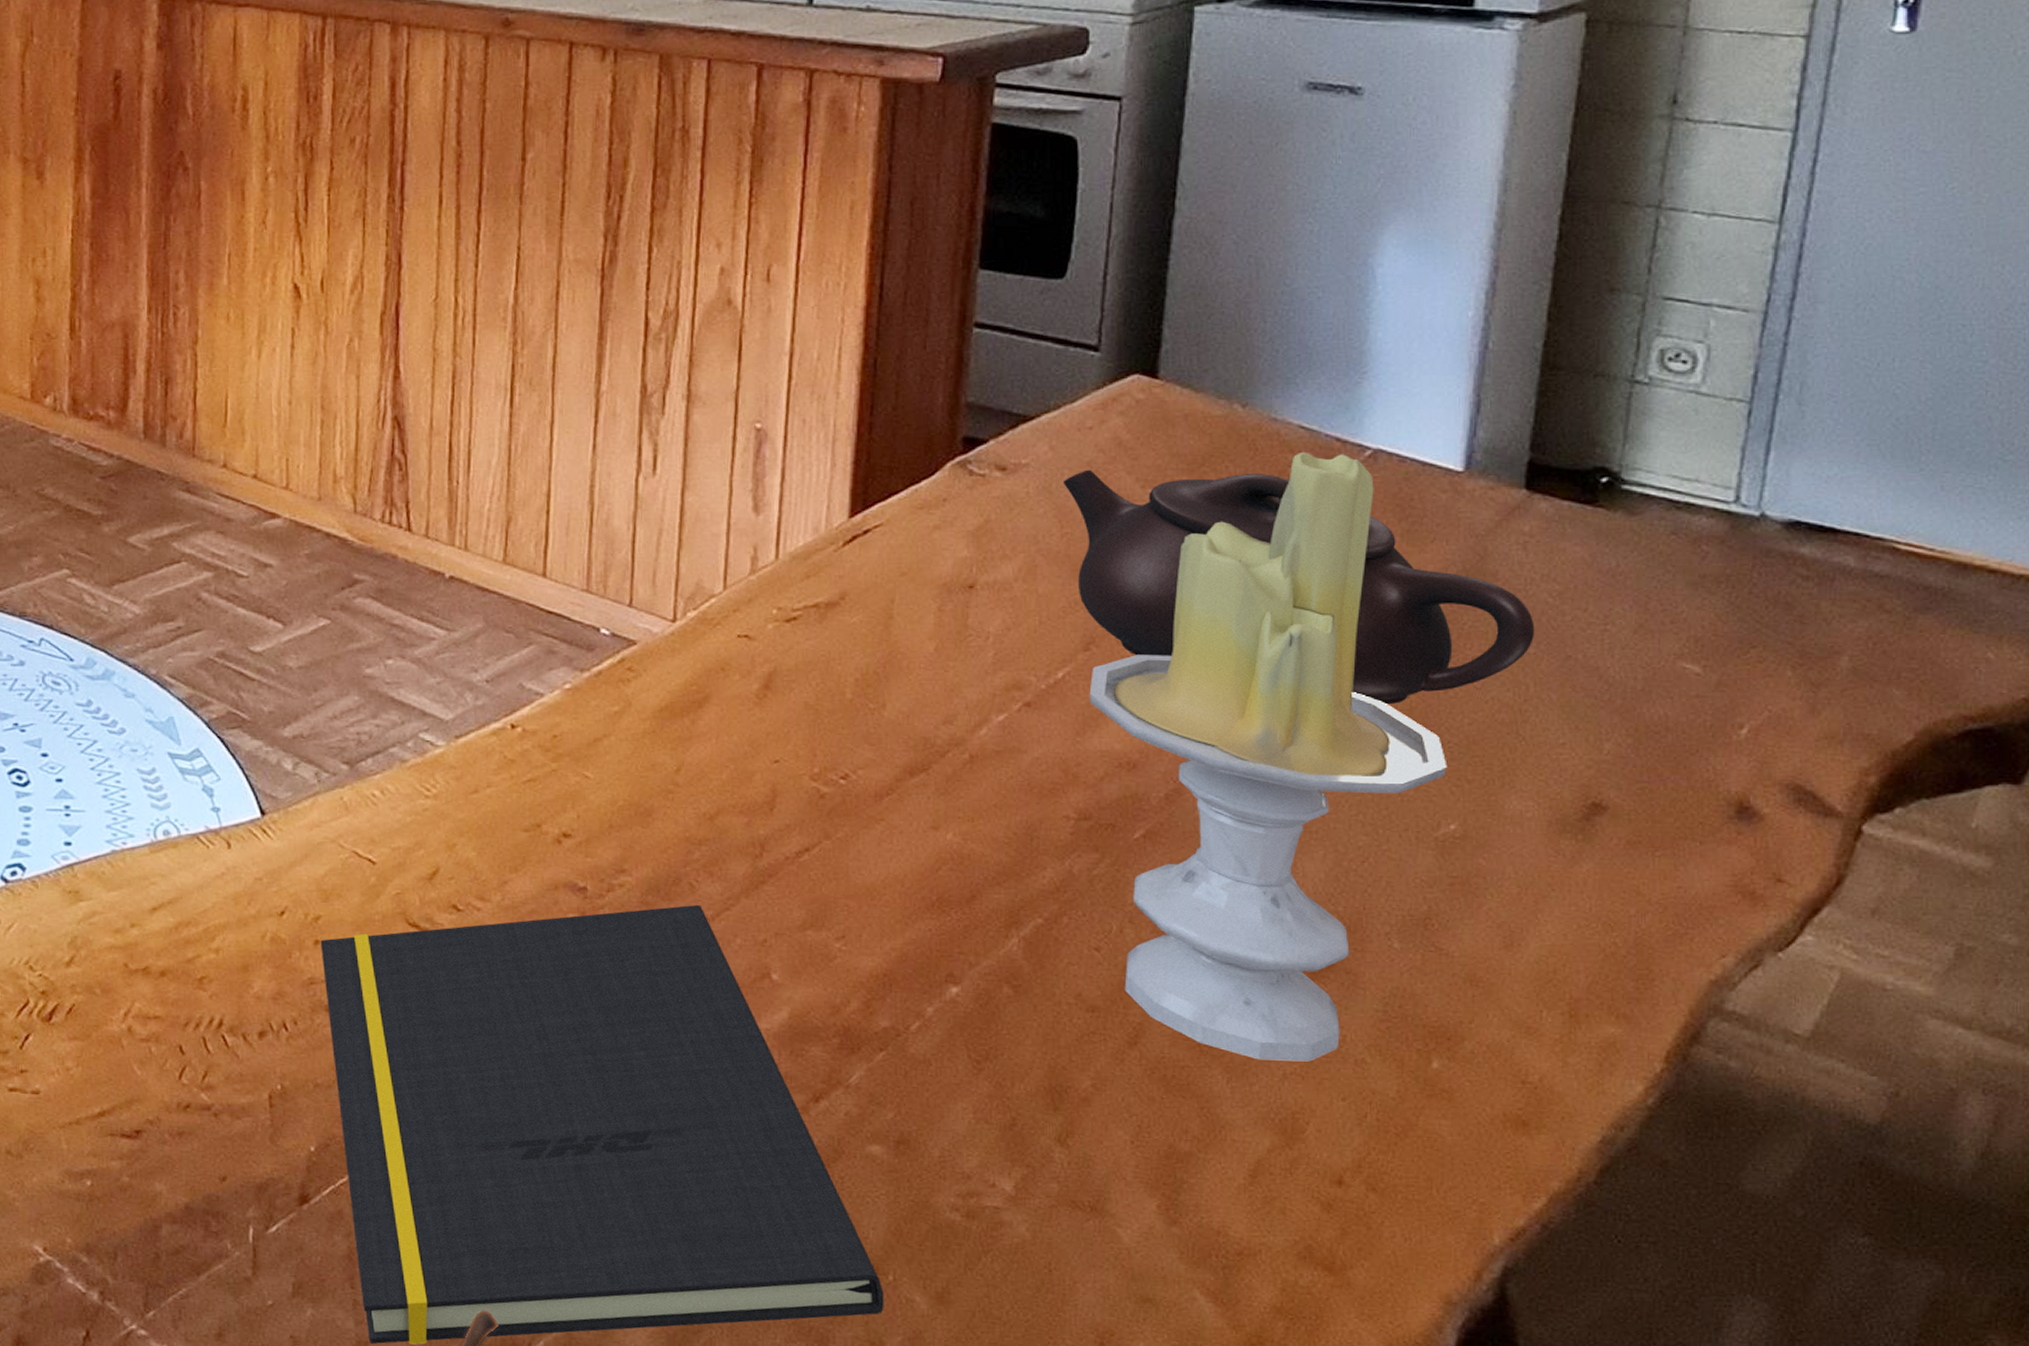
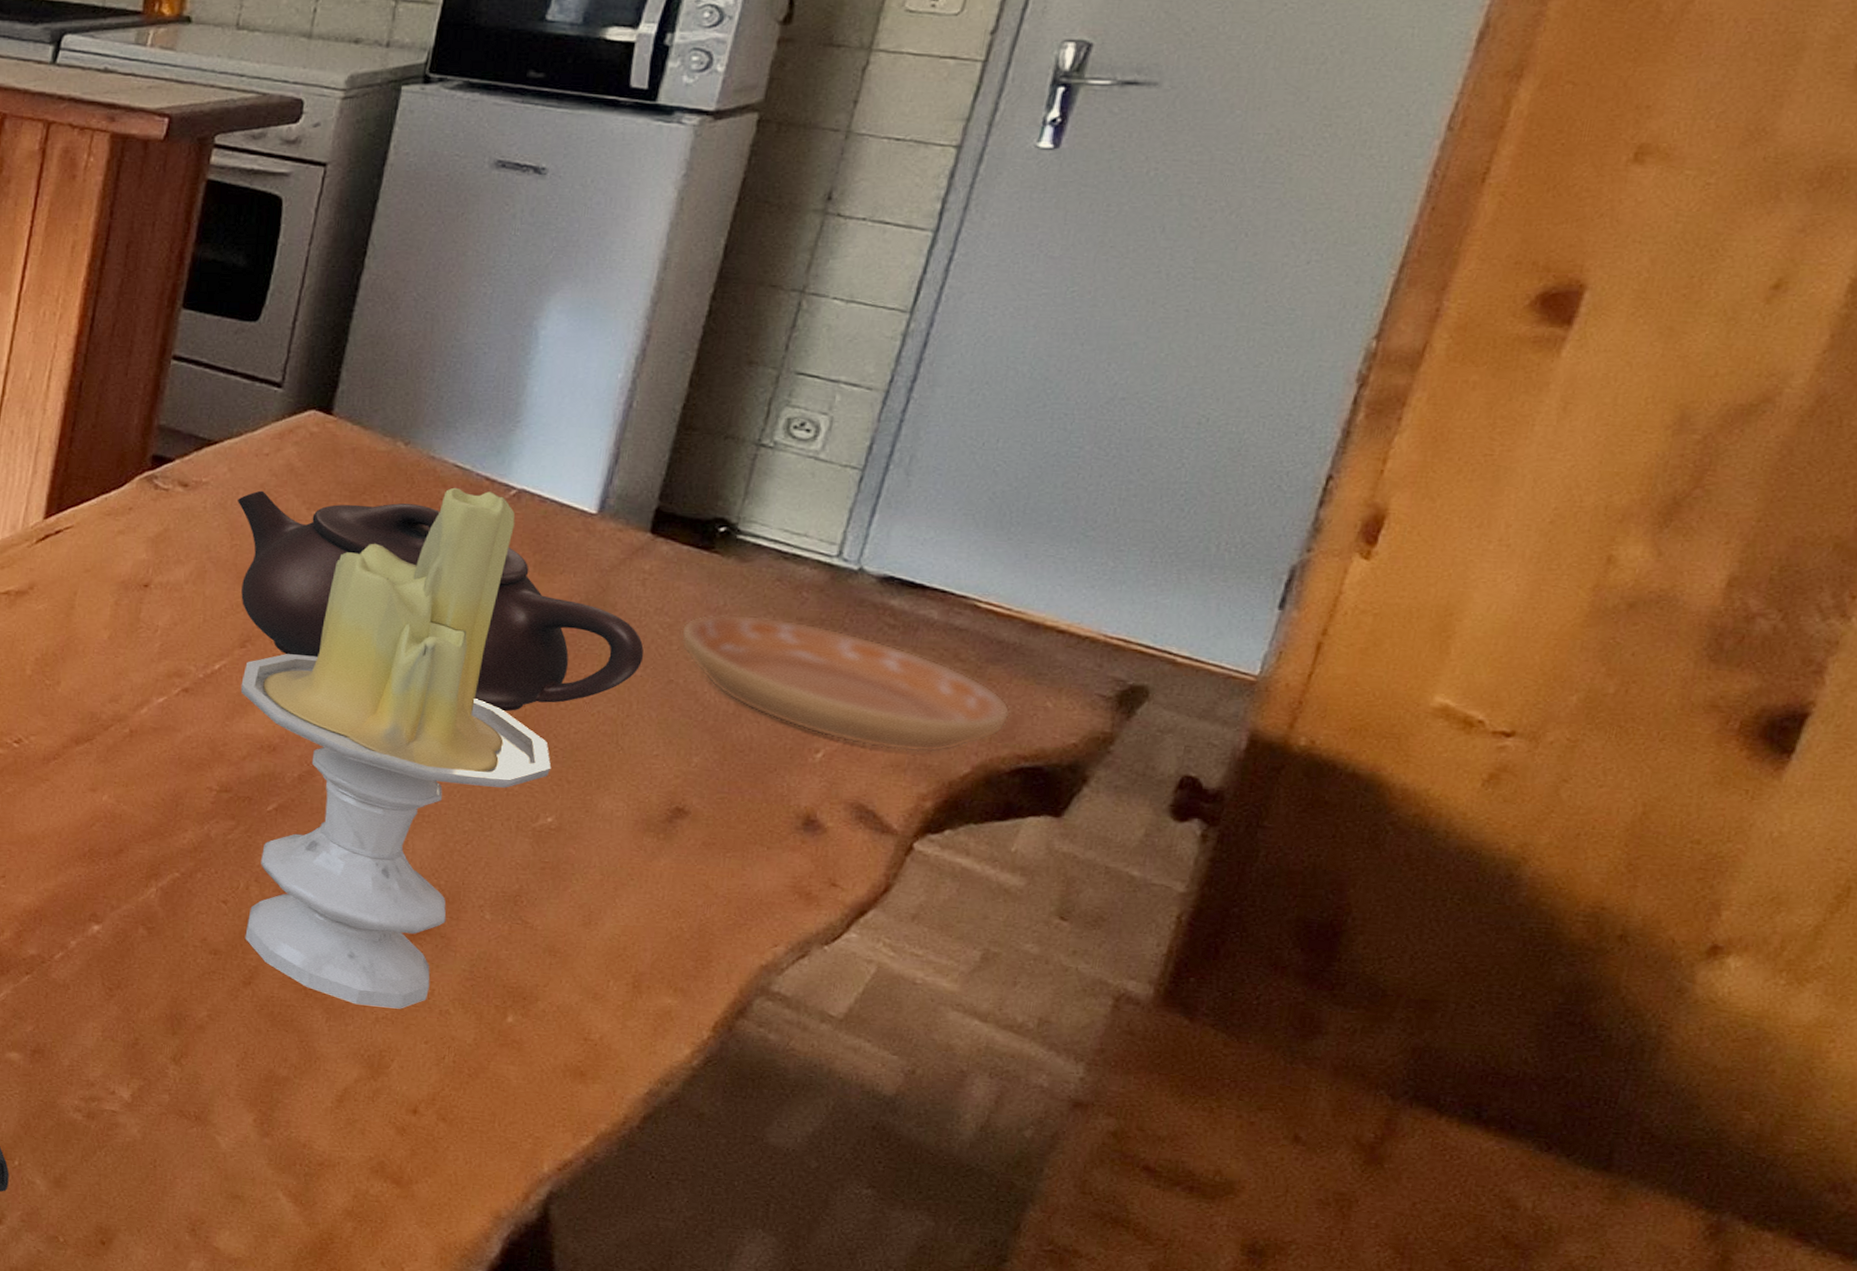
saucer: none [1573,575,1949,720] -> present [680,613,1011,753]

